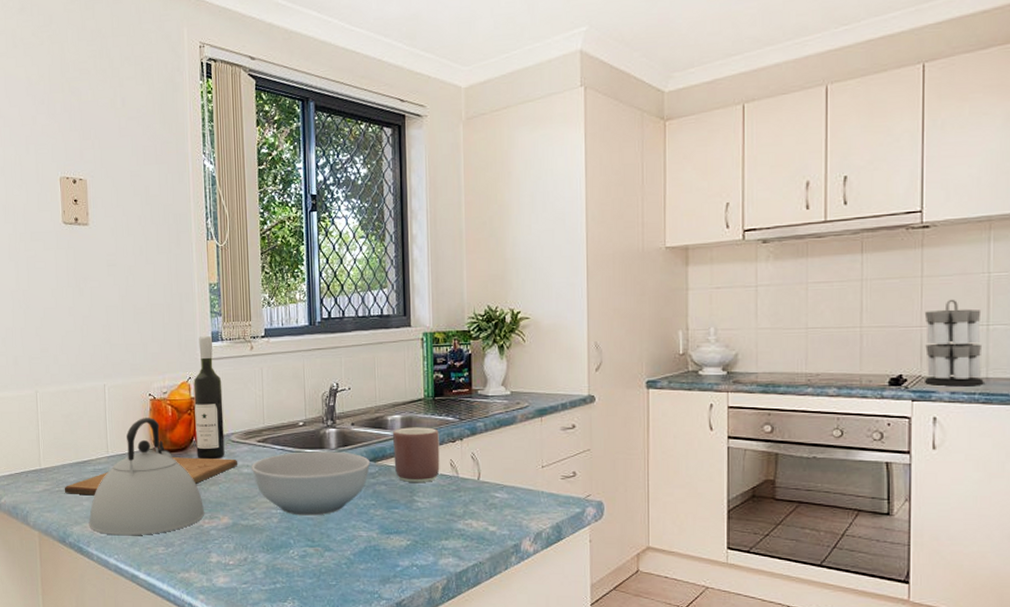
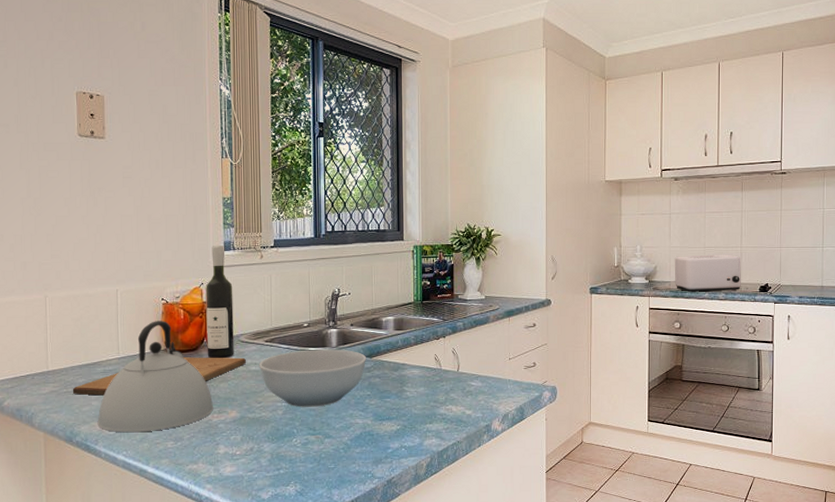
mug: present [393,427,440,482] -> none [387,327,426,375]
toaster: none [762,337,861,387] -> present [674,254,741,293]
spice rack: present [924,299,984,387] -> none [782,227,820,293]

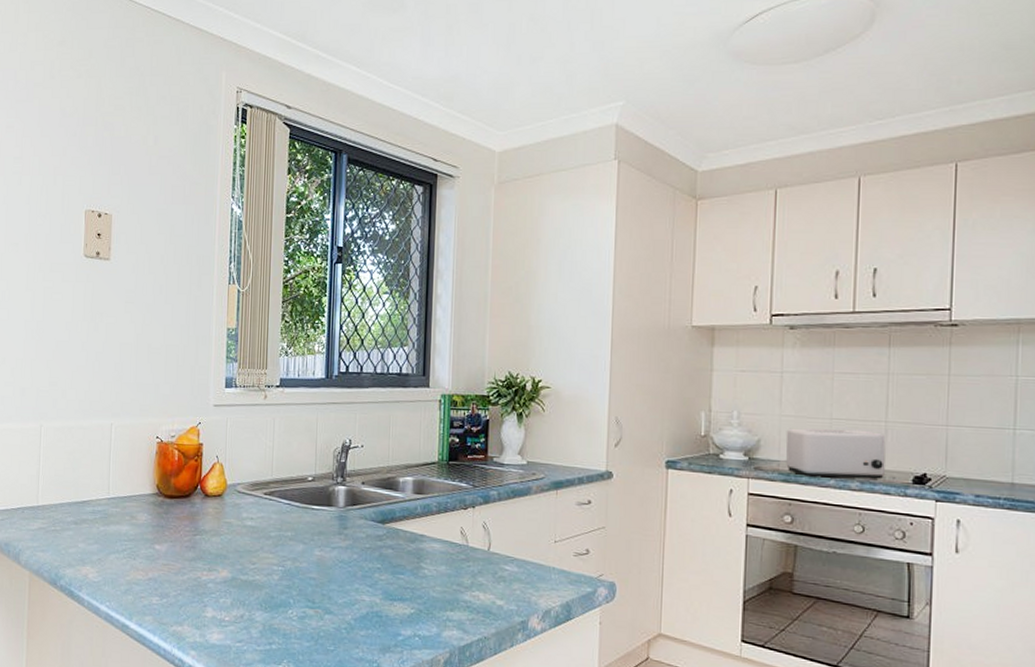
cutting board: present [72,357,246,396] -> none [60,504,241,538]
kettle: present [97,321,214,433] -> none [82,460,204,584]
bottle: present [206,246,234,359] -> none [200,381,232,510]
bowl: present [258,349,367,407] -> none [255,507,379,576]

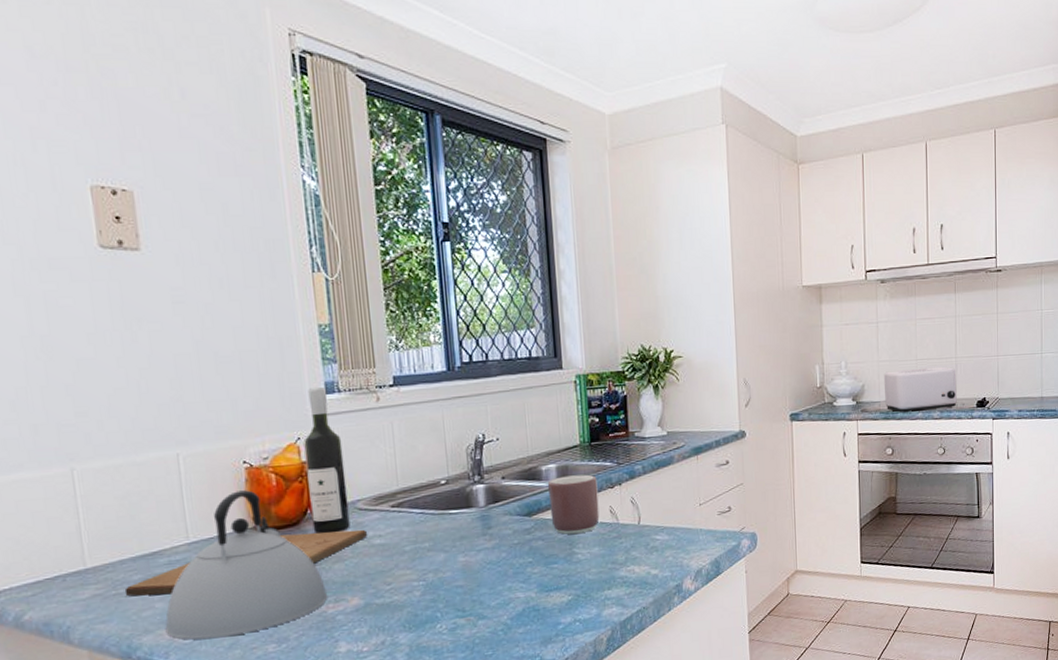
cutting board: none [60,504,241,538] -> present [124,529,367,597]
kettle: none [82,460,204,584] -> present [165,490,328,640]
bottle: none [200,381,232,510] -> present [304,387,351,534]
mug: none [403,490,451,549] -> present [548,474,600,535]

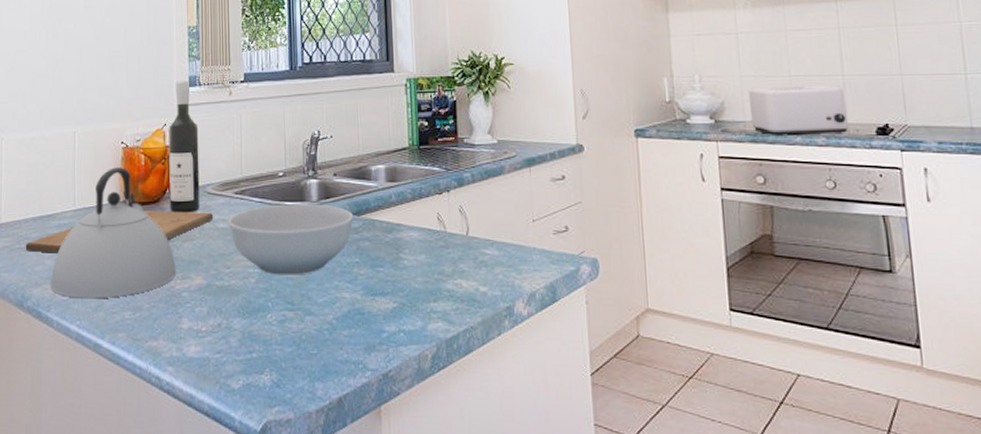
bowl: none [384,509,525,585] -> present [227,204,354,275]
mug: present [548,474,600,535] -> none [377,178,427,238]

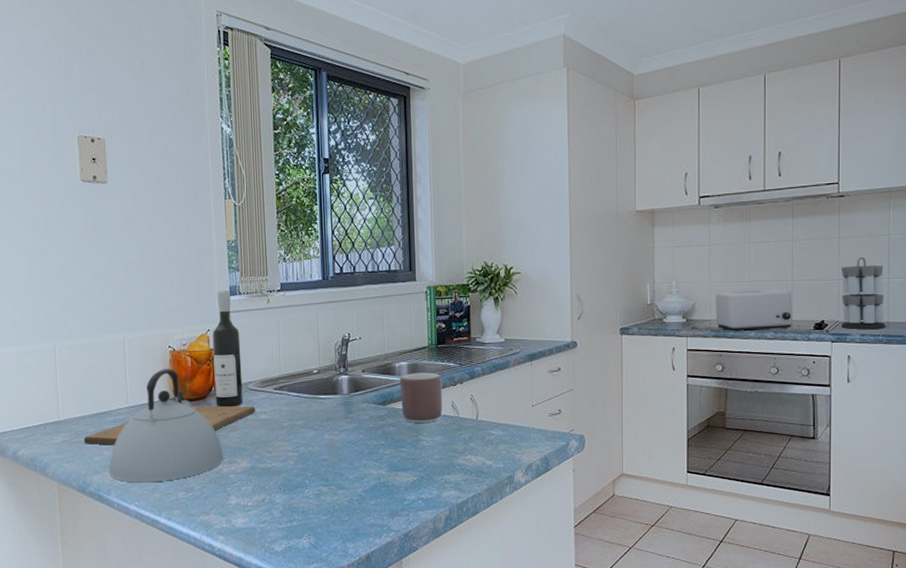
bowl: present [227,204,354,275] -> none [268,396,380,457]
mug: none [377,178,427,238] -> present [400,372,443,423]
spice rack: none [902,47,970,136] -> present [841,256,886,330]

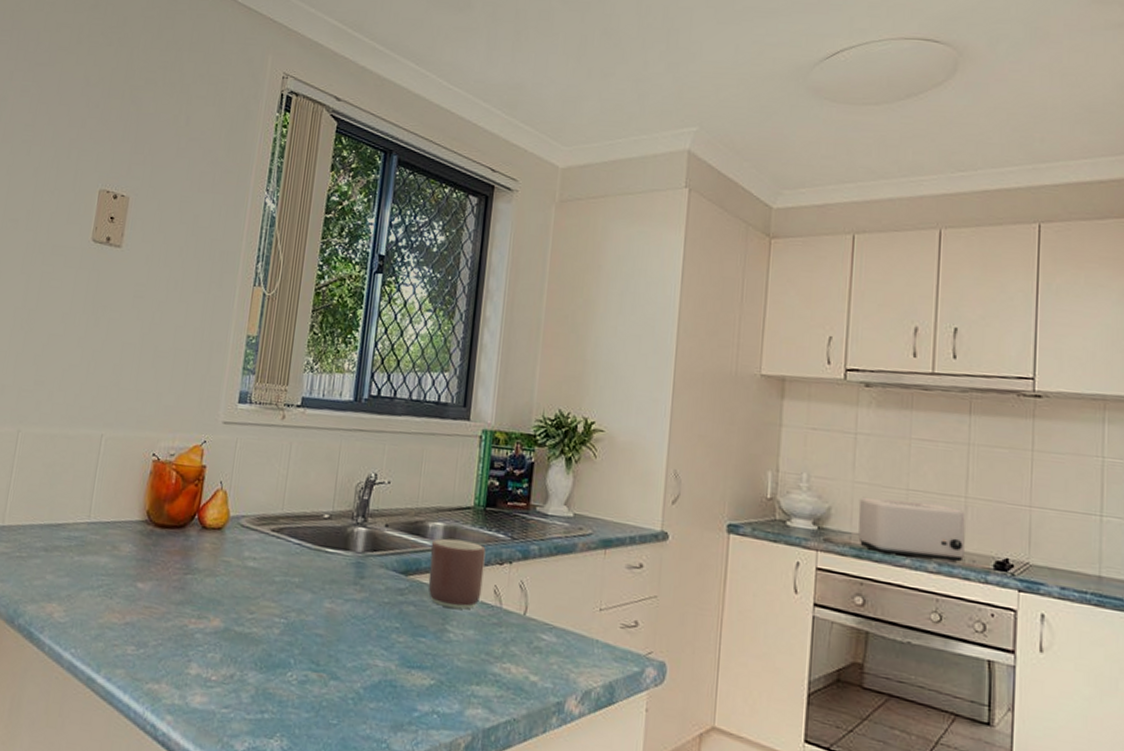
cutting board: present [83,405,255,445] -> none [25,534,243,572]
kettle: present [109,369,224,483] -> none [47,481,193,629]
bottle: present [212,290,243,408] -> none [196,395,242,545]
spice rack: present [841,256,886,330] -> none [1033,480,1097,584]

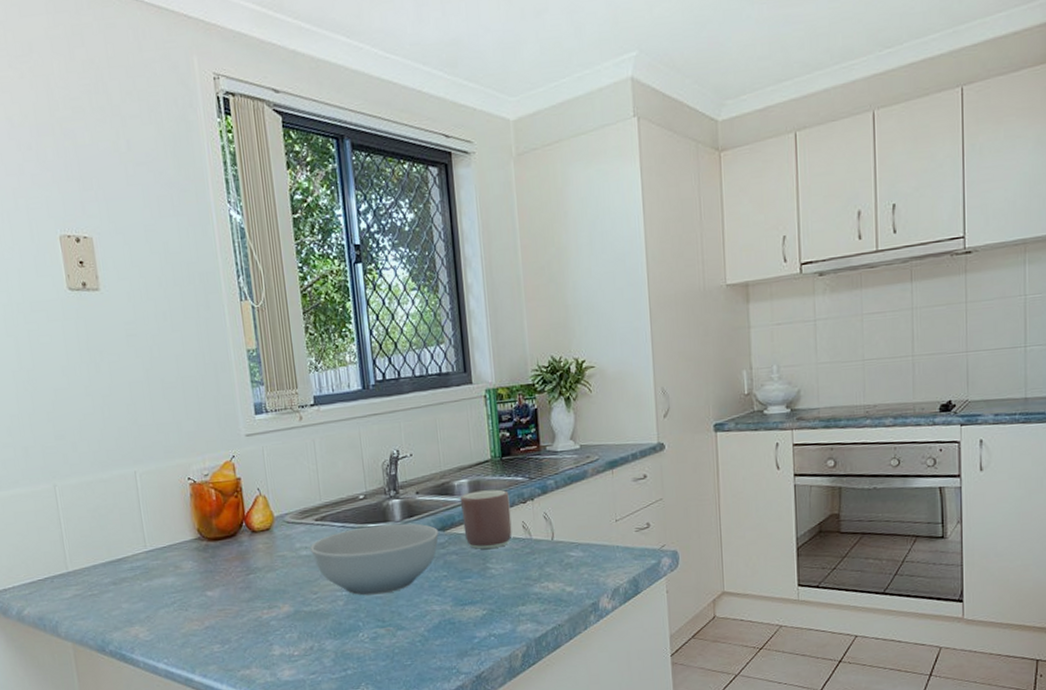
bowl: none [258,549,401,633] -> present [309,523,440,596]
toaster: present [858,496,966,562] -> none [823,366,914,421]

